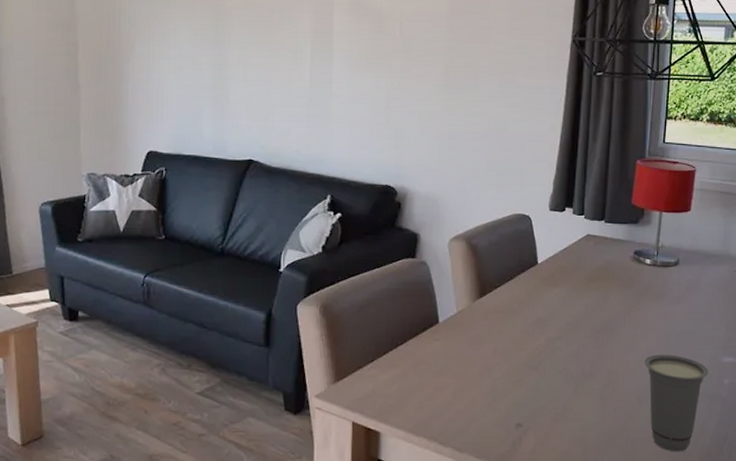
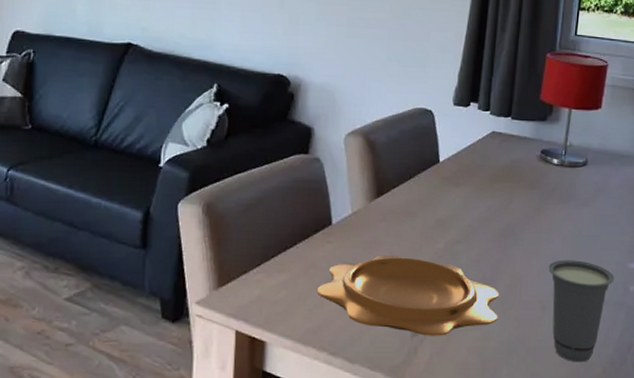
decorative bowl: none [426,350,598,427] -> present [316,254,499,336]

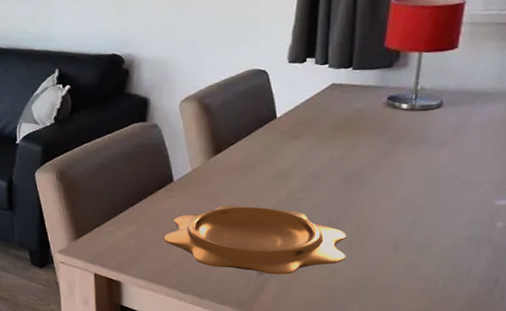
cup: present [548,260,614,363] -> none [399,200,477,296]

